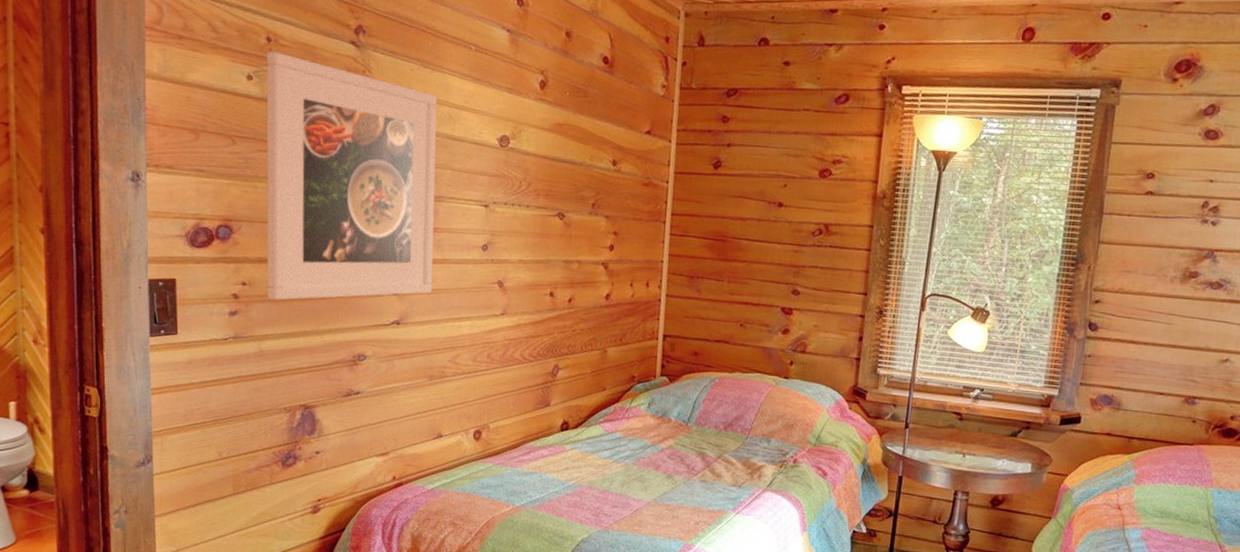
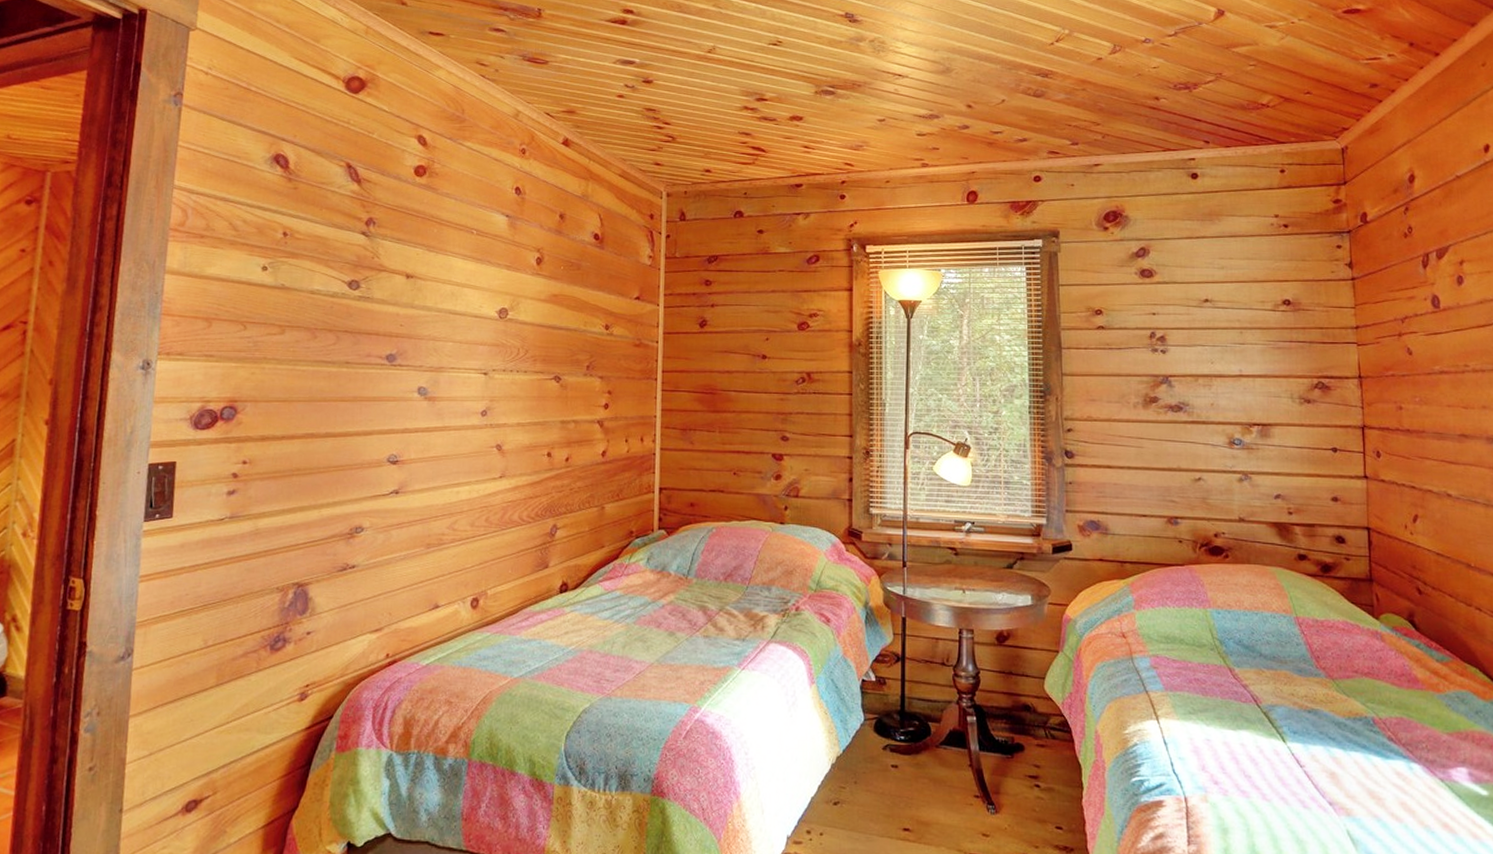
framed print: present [266,51,437,301] -> none [266,244,441,477]

